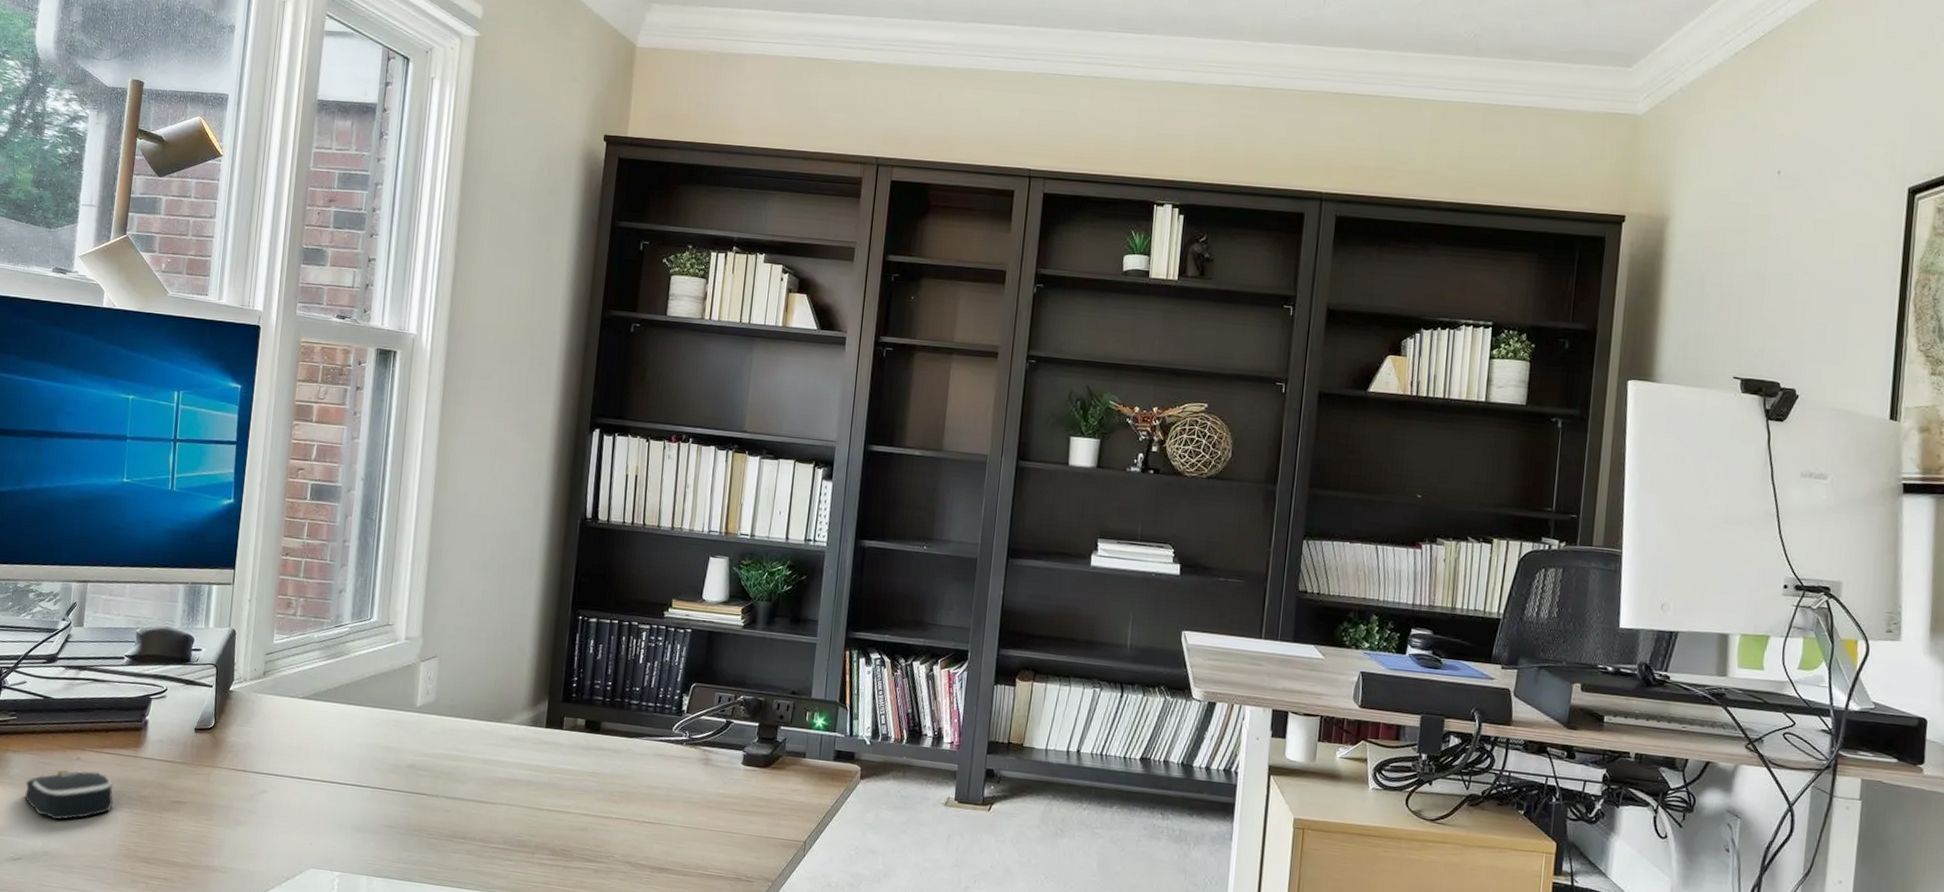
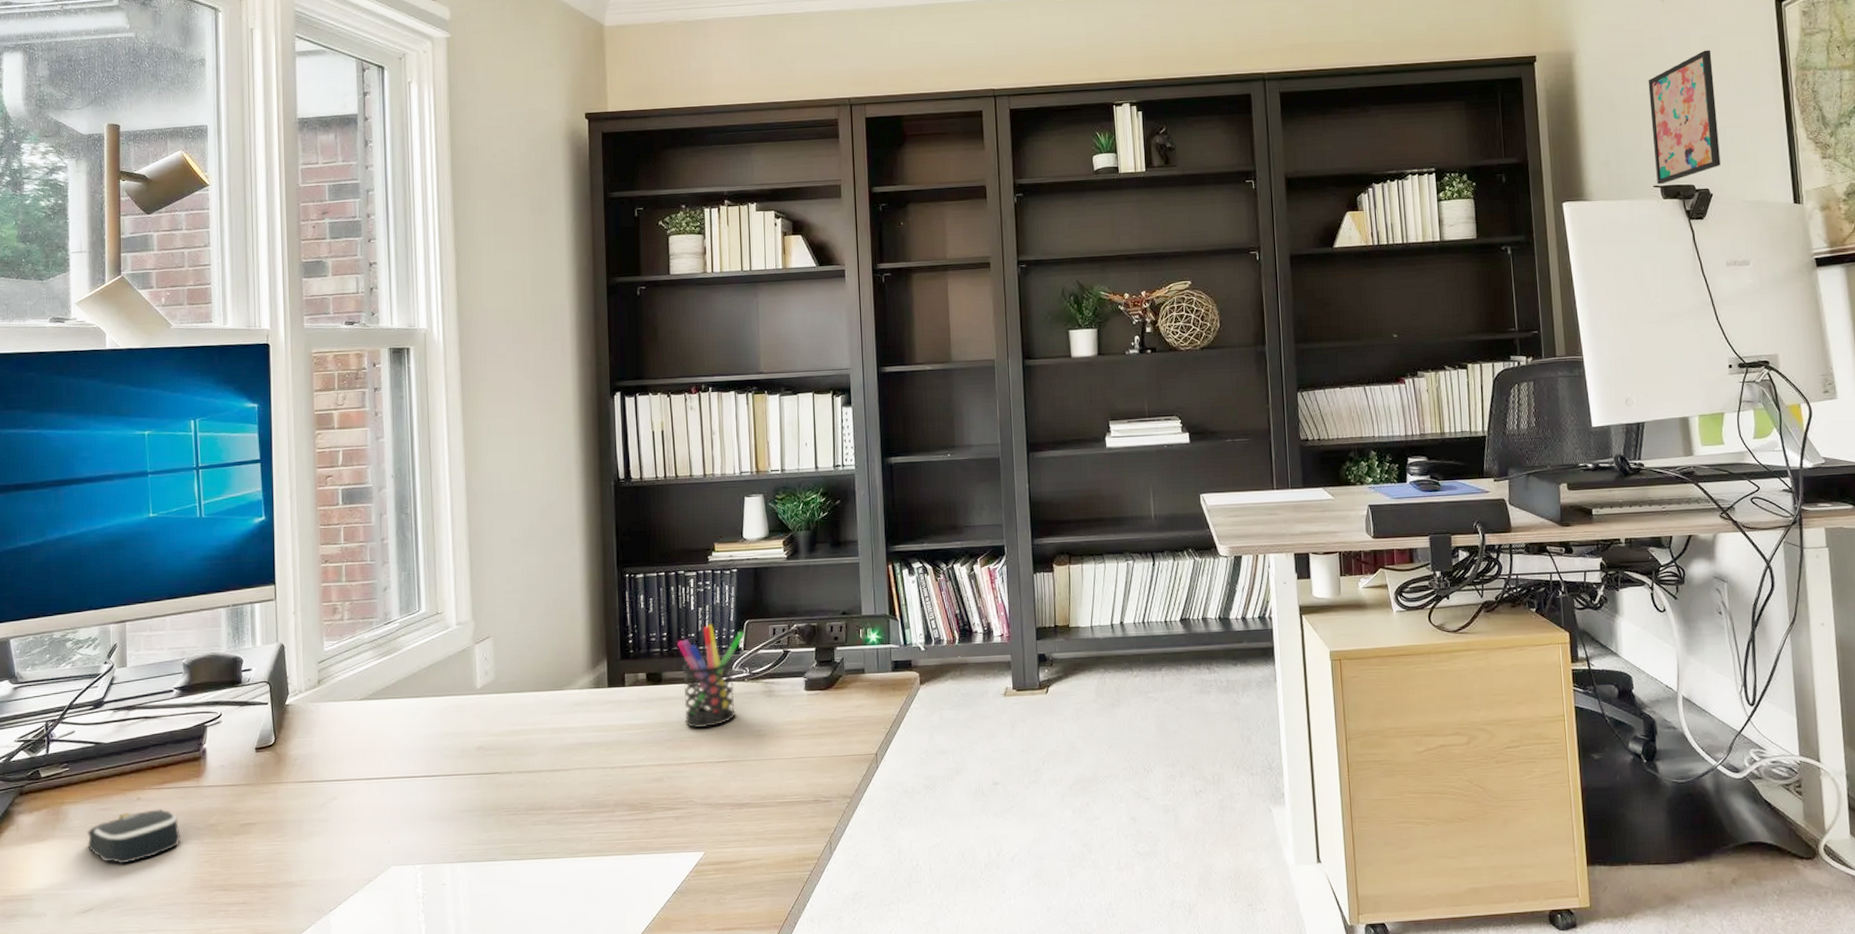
pen holder: none [617,680,690,786] -> present [677,624,745,729]
wall art: none [1738,235,1825,377] -> present [1648,50,1721,185]

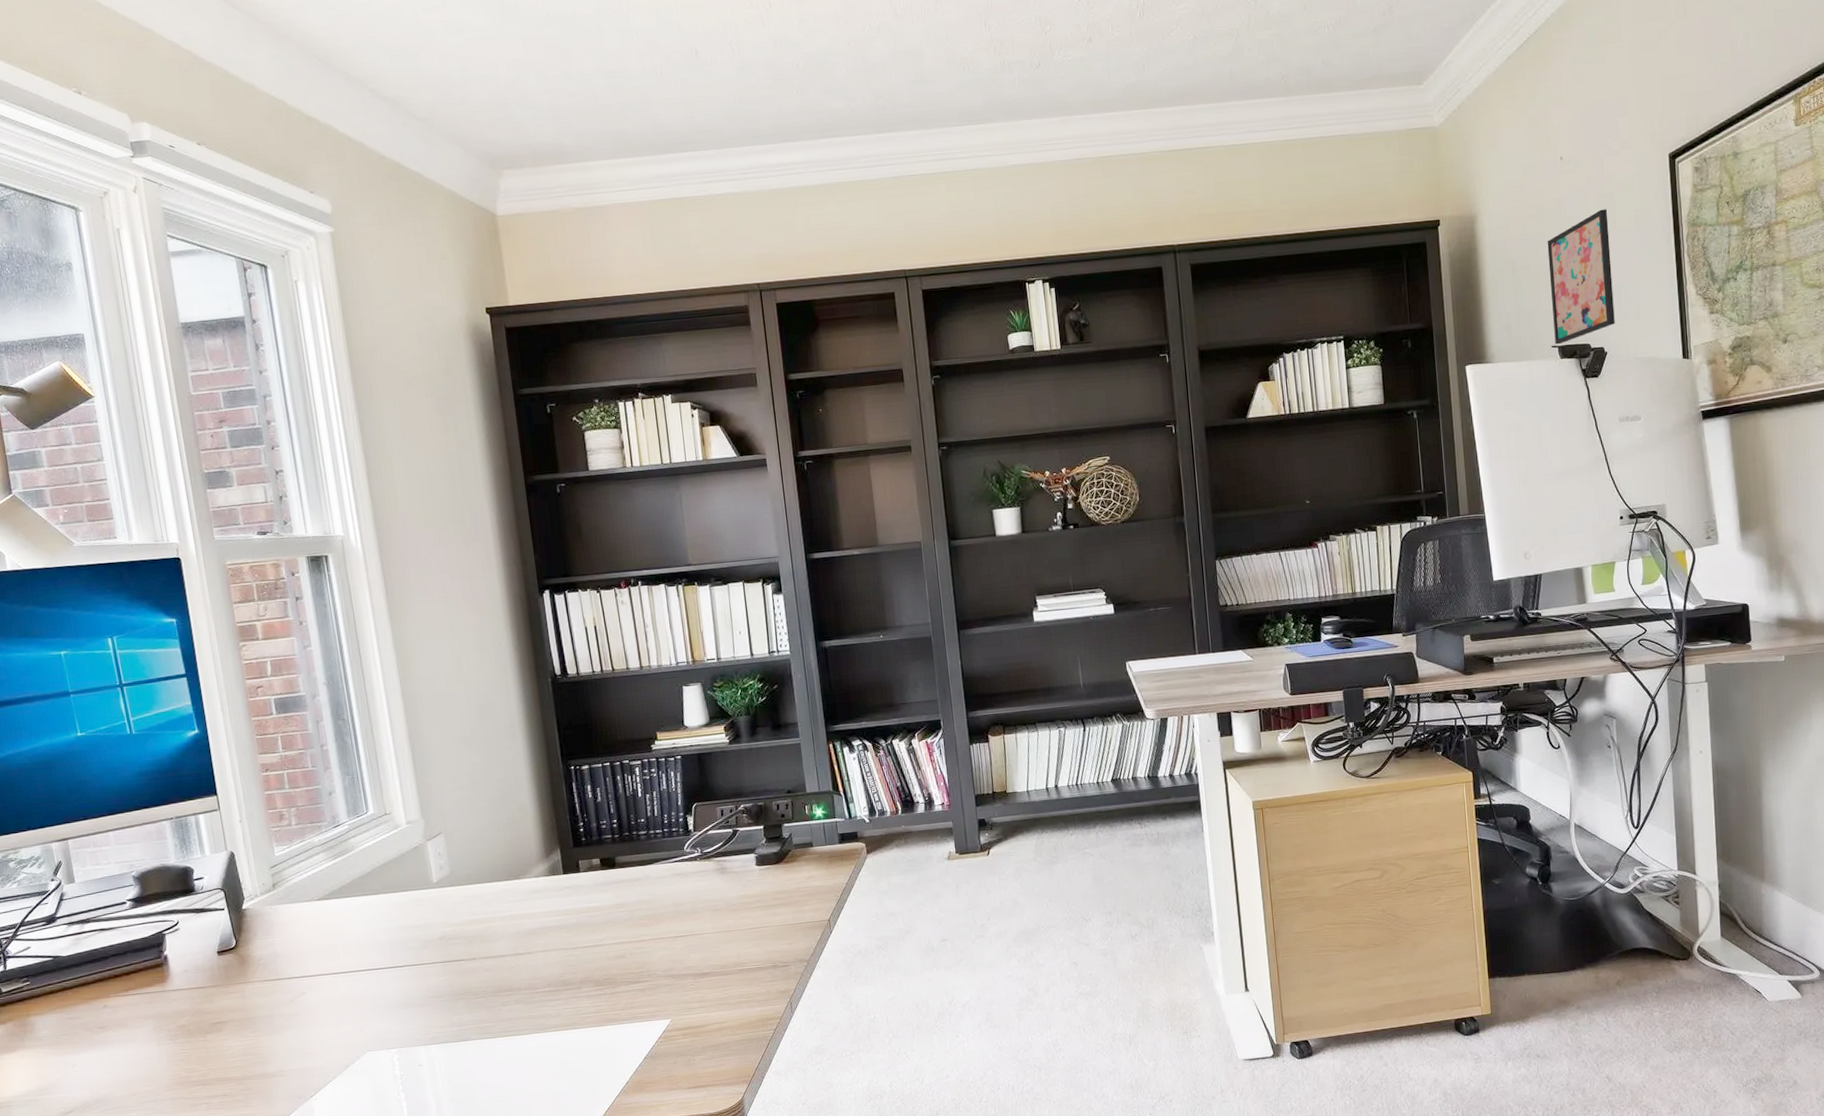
computer mouse: present [87,809,180,864] -> none [57,1014,153,1068]
pen holder: present [677,624,745,729] -> none [628,809,694,908]

